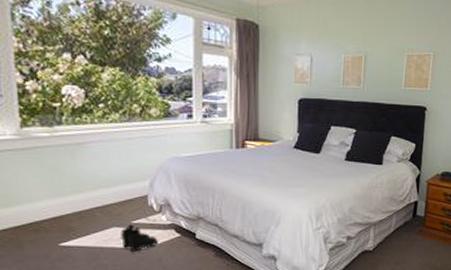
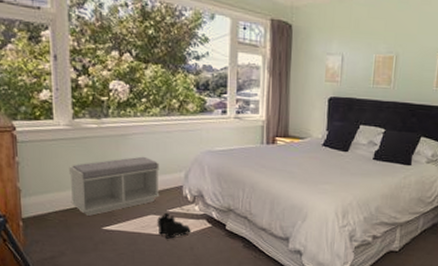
bench: none [18,165,123,232] -> present [69,156,160,216]

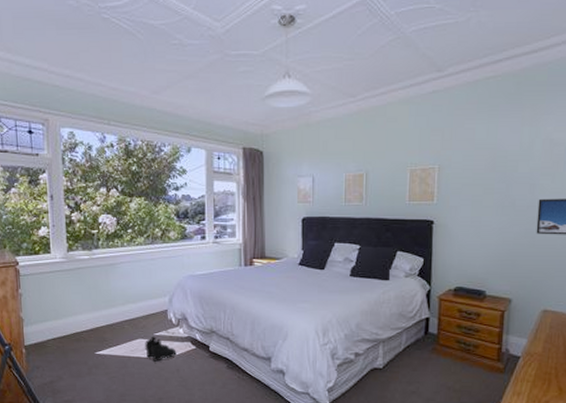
bench: present [69,156,160,216] -> none [65,283,147,341]

